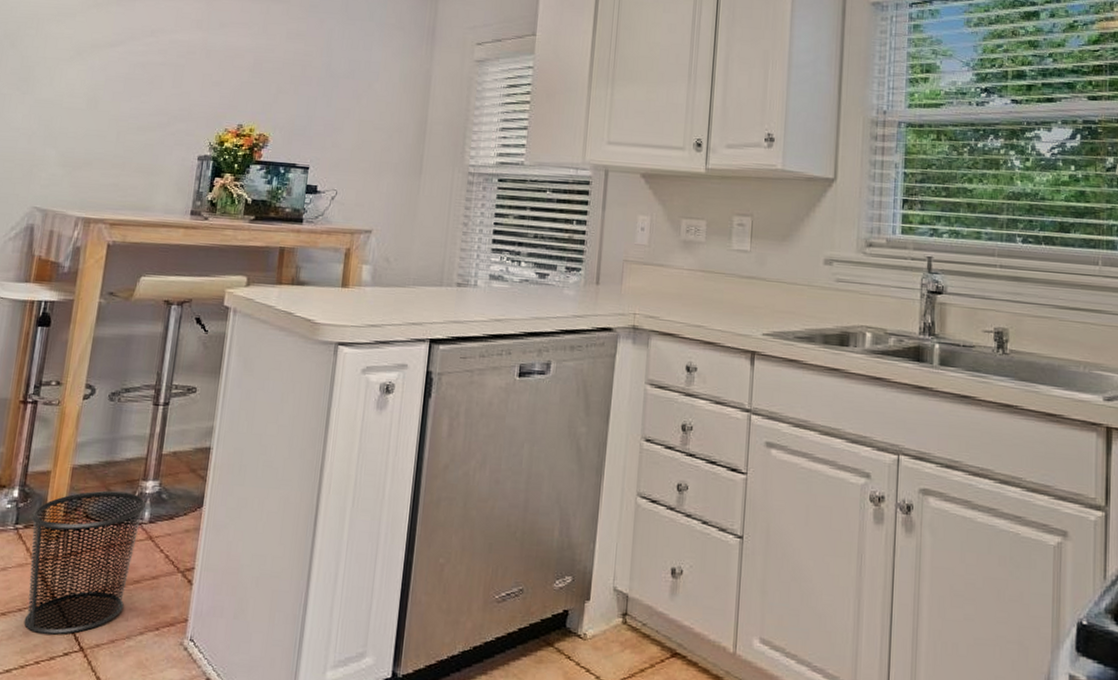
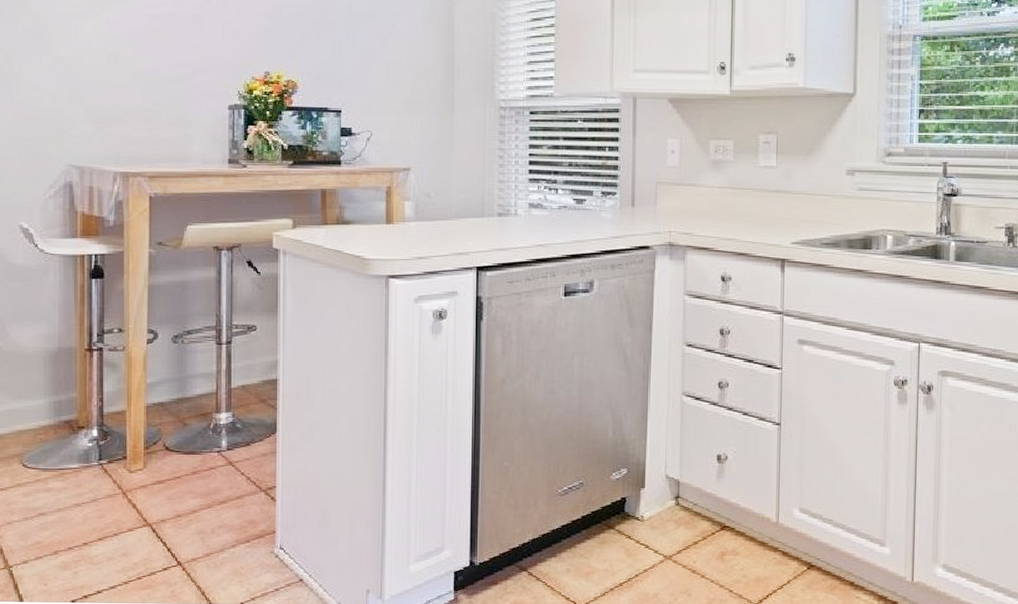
waste bin: present [24,490,146,635] -> none [113,424,221,554]

